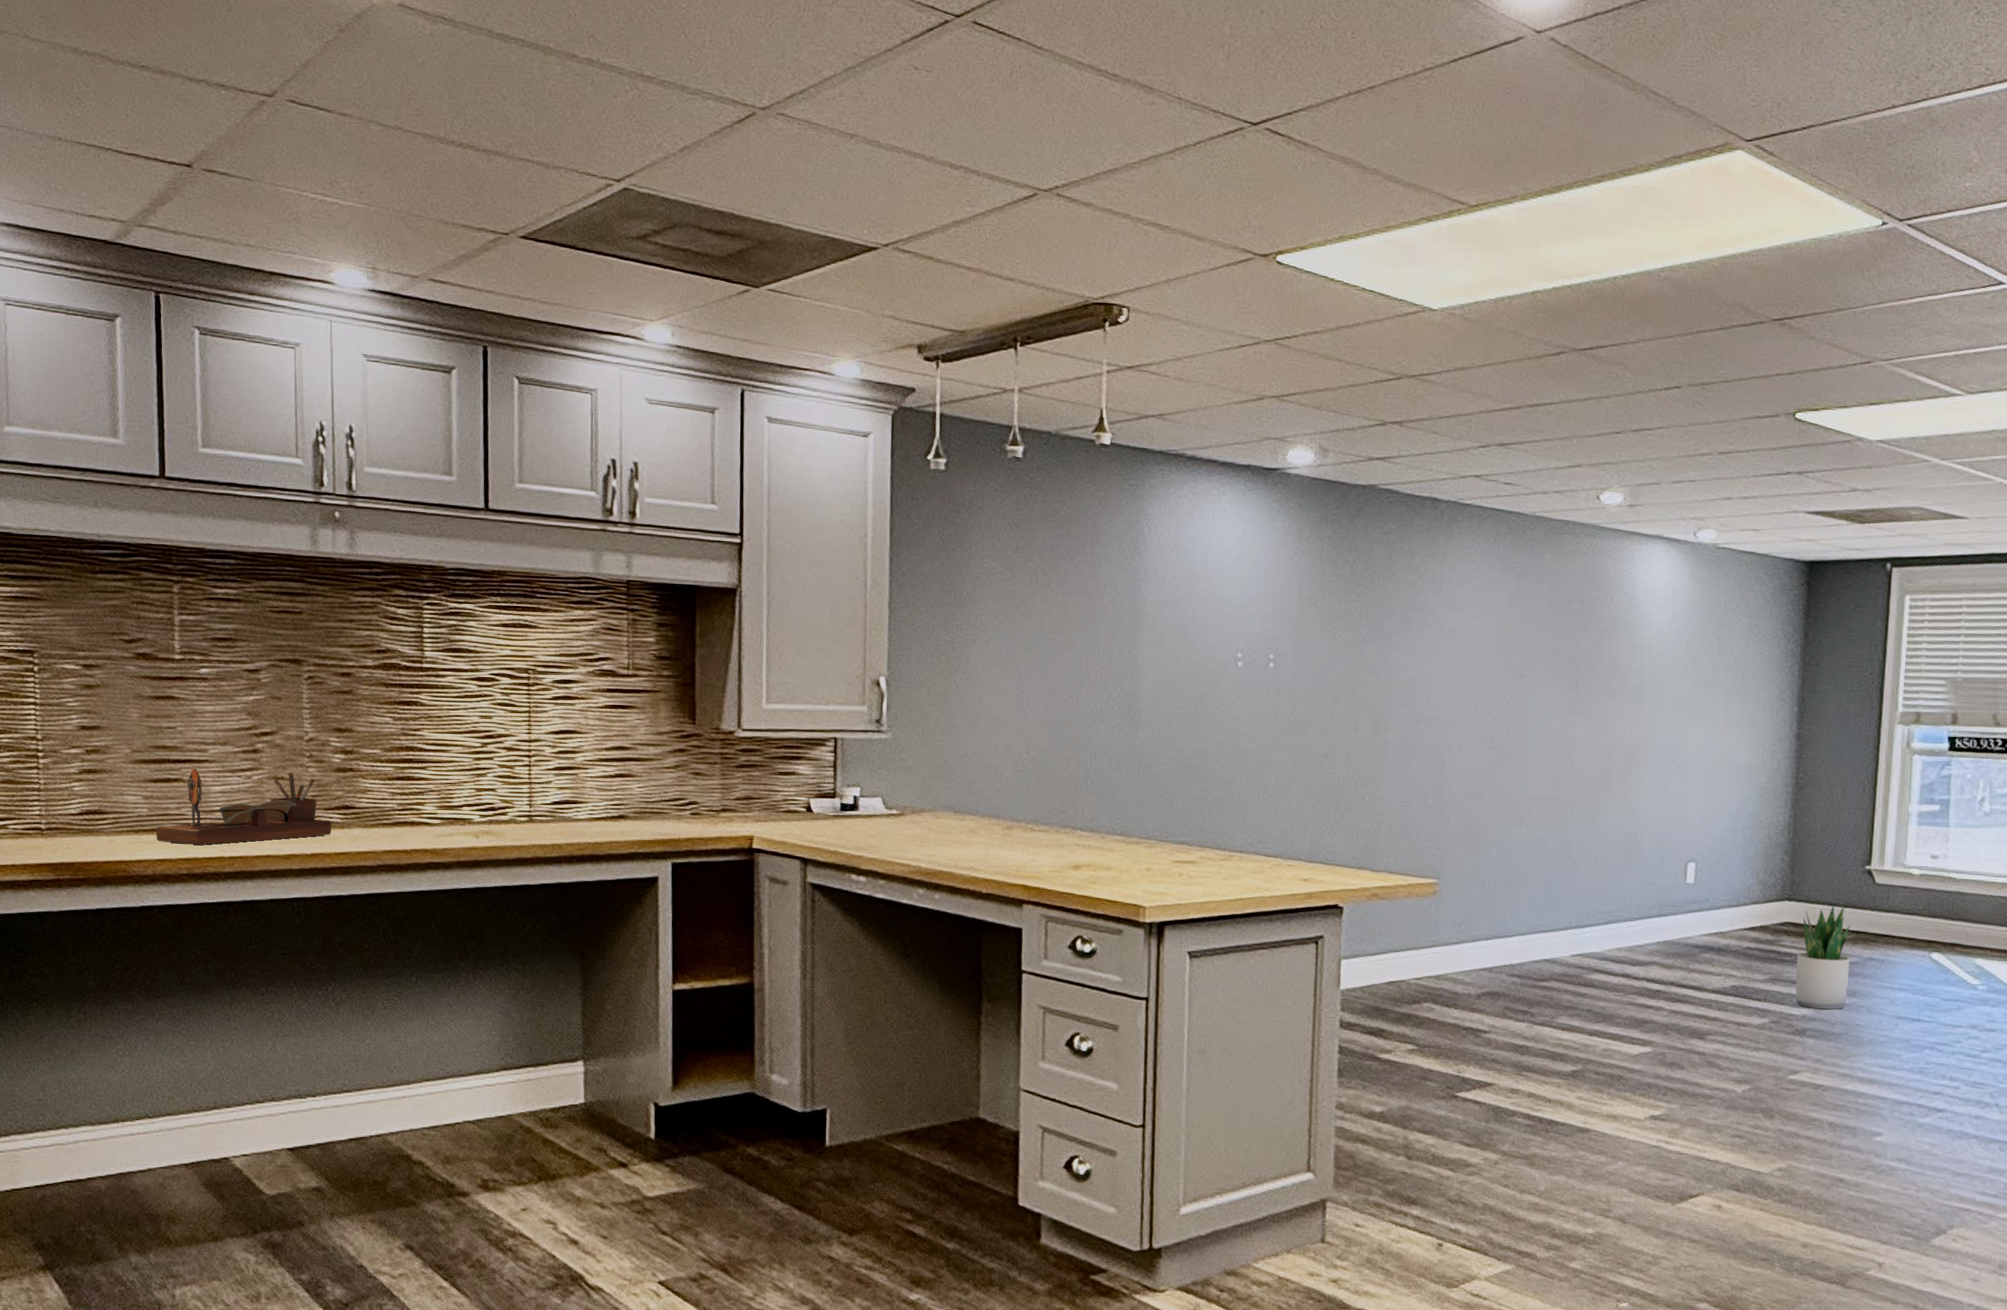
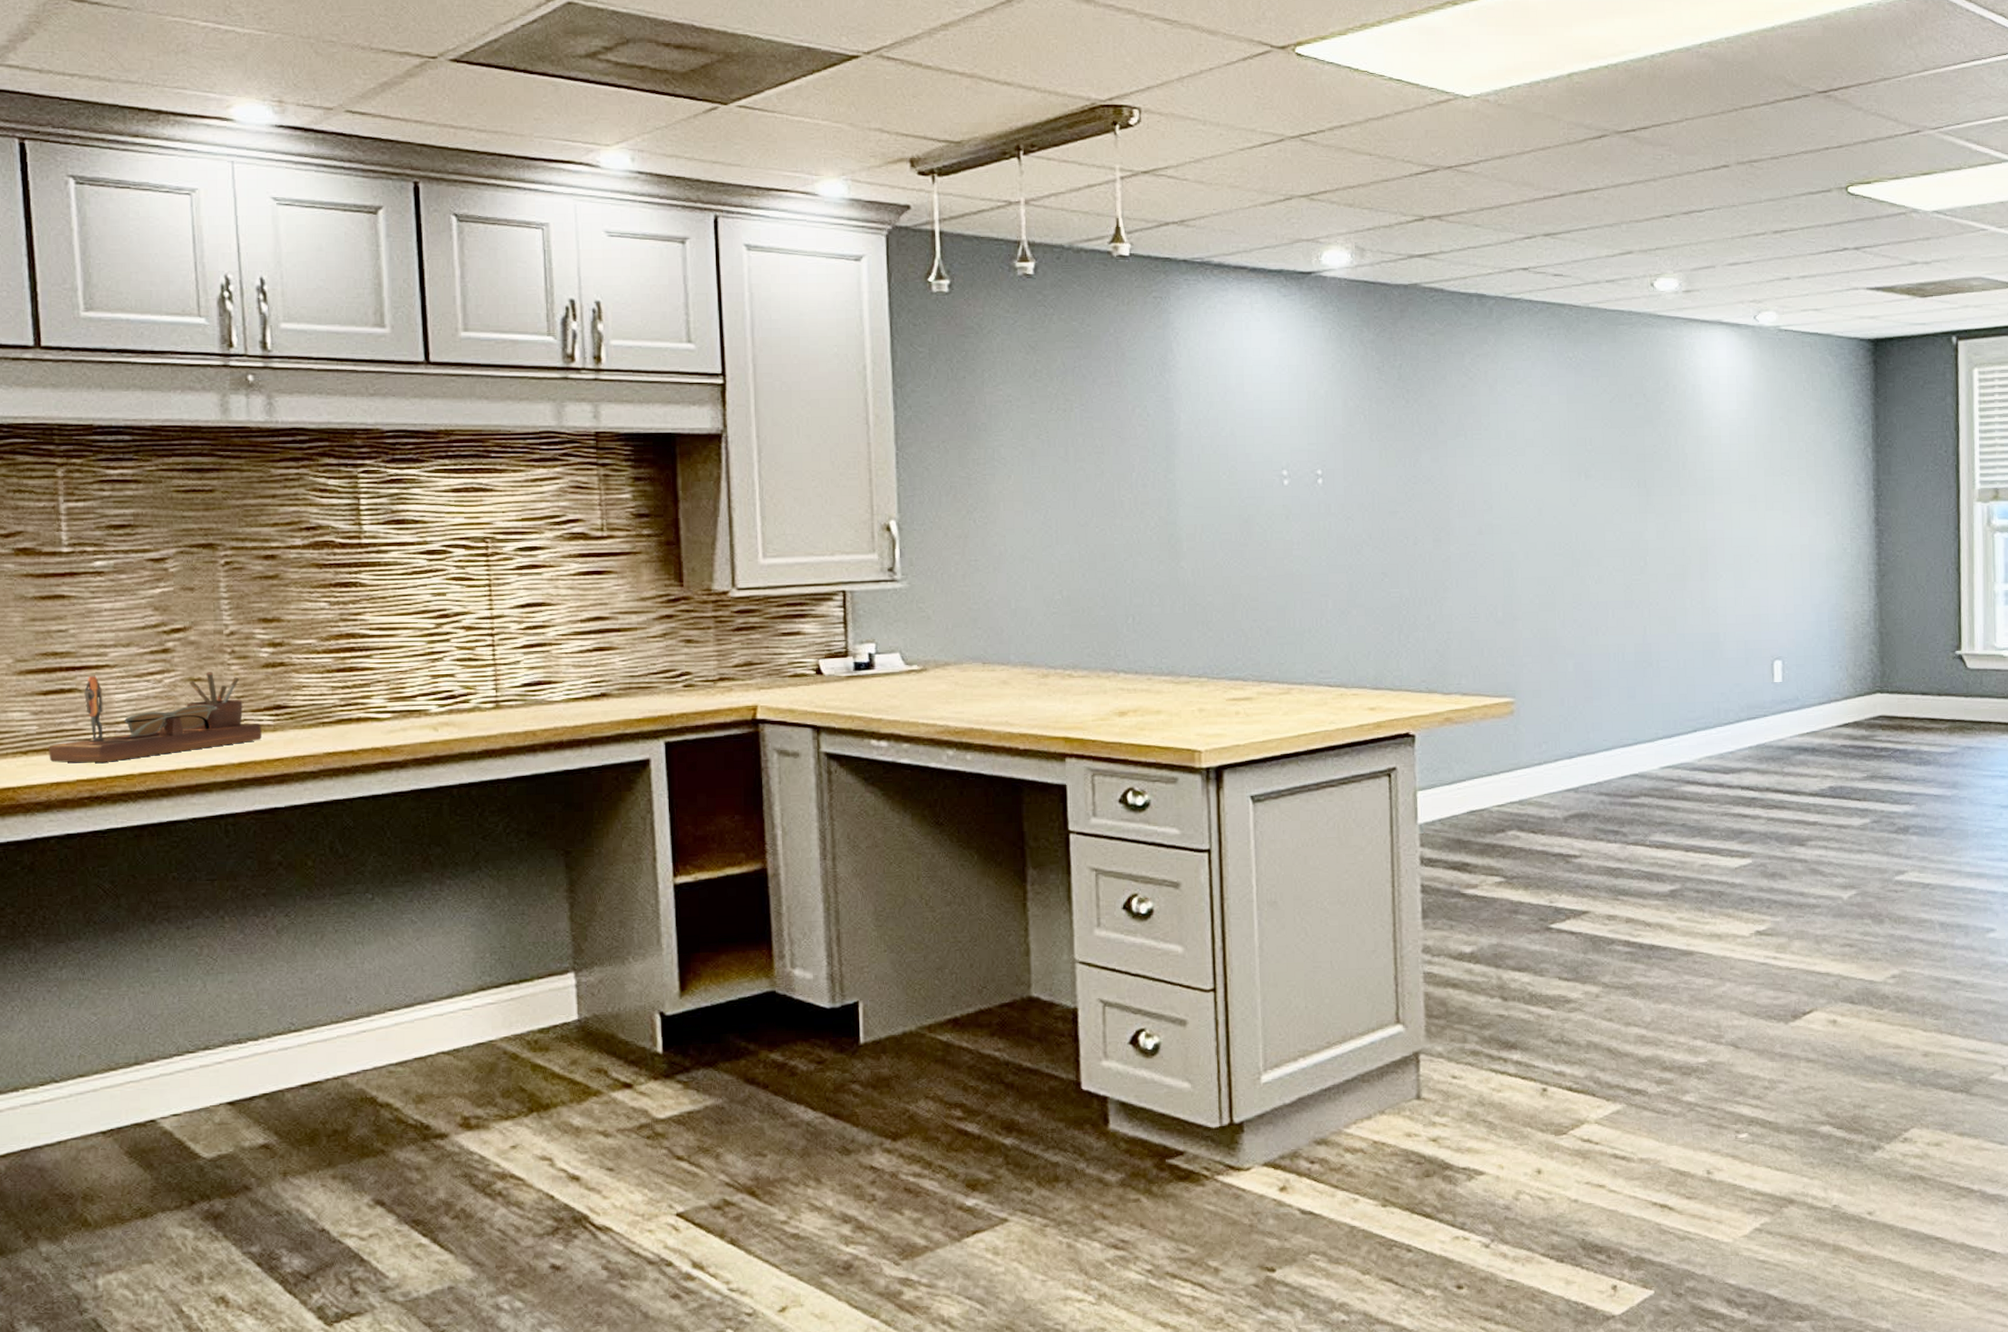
planter: present [1795,905,1851,1010] -> none [1893,694,1949,804]

